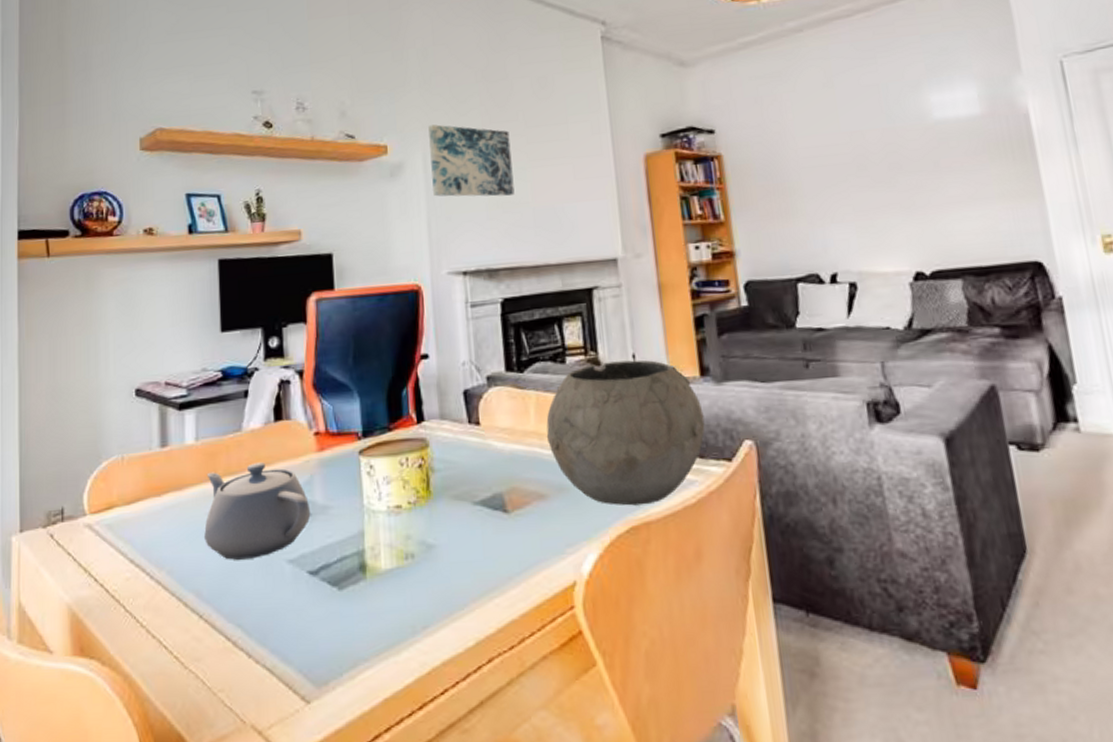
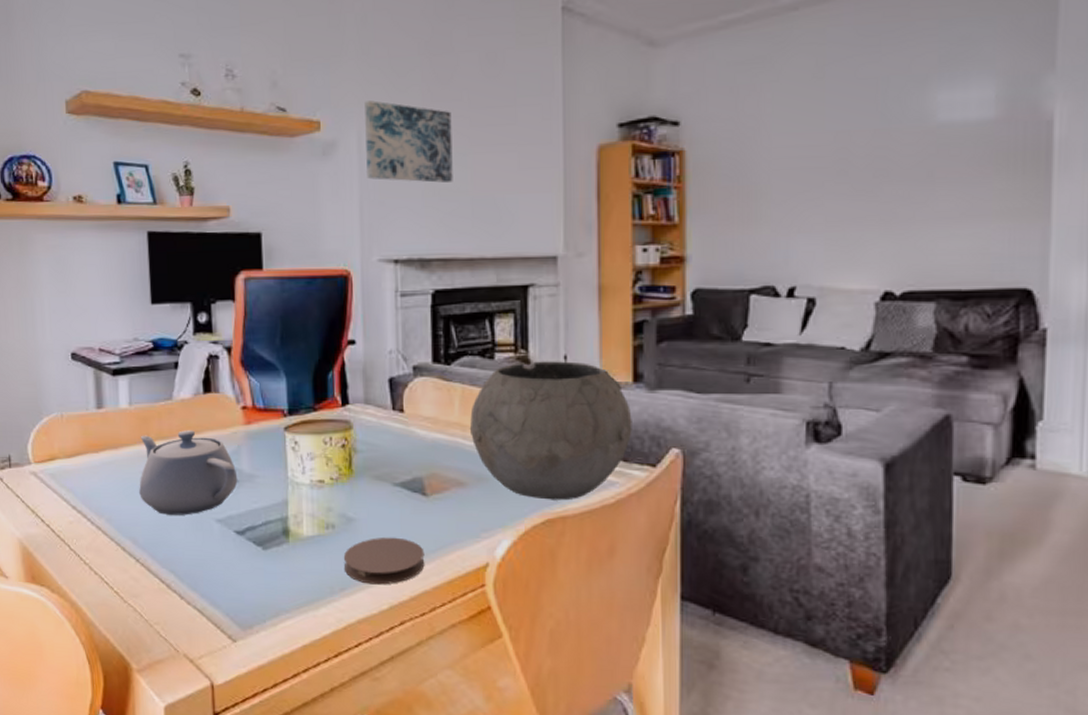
coaster: none [424,561,511,619] -> present [343,537,425,585]

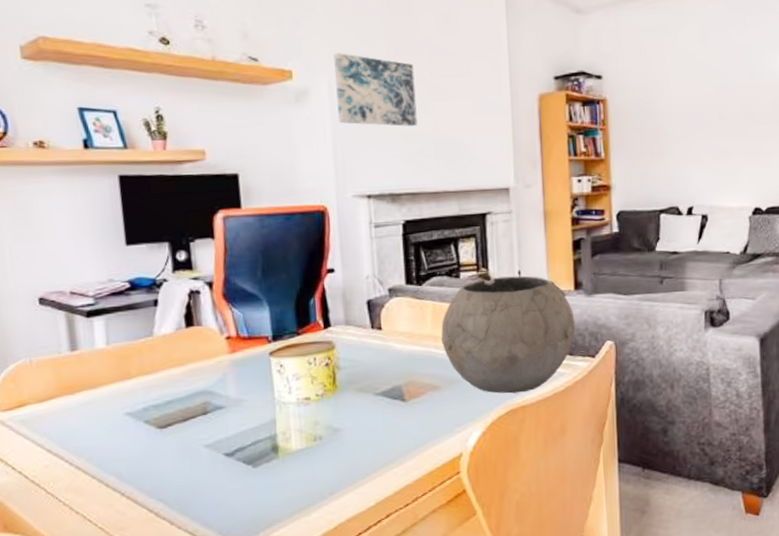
teapot: present [139,430,238,515] -> none [120,363,225,447]
coaster: present [343,537,425,585] -> none [331,440,407,486]

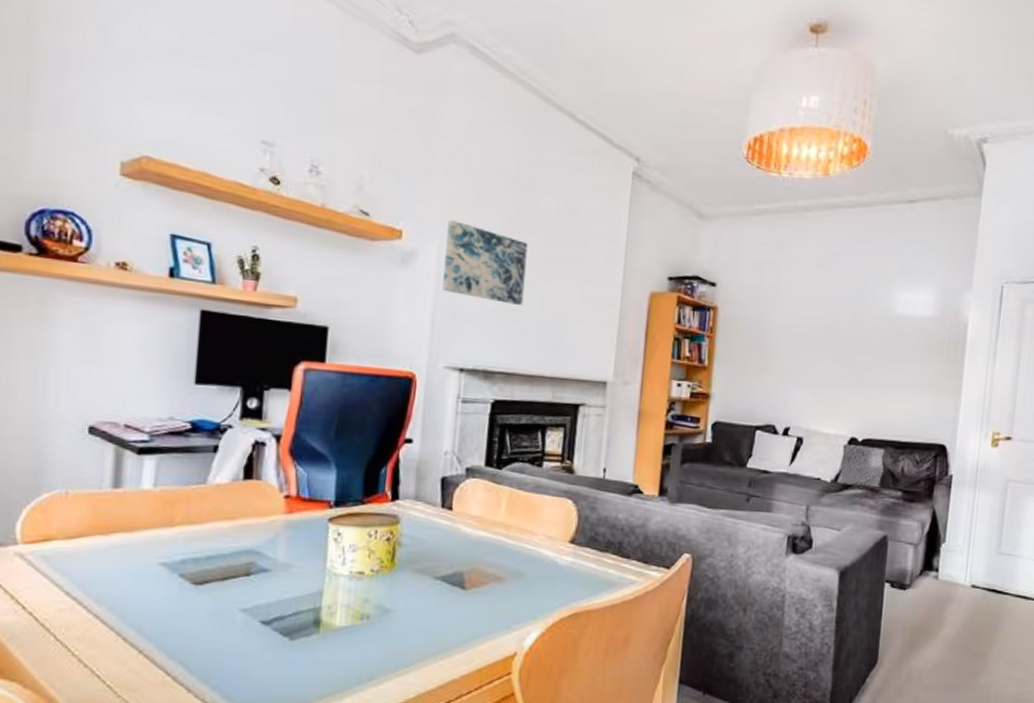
bowl: present [441,275,576,394] -> none [512,471,655,596]

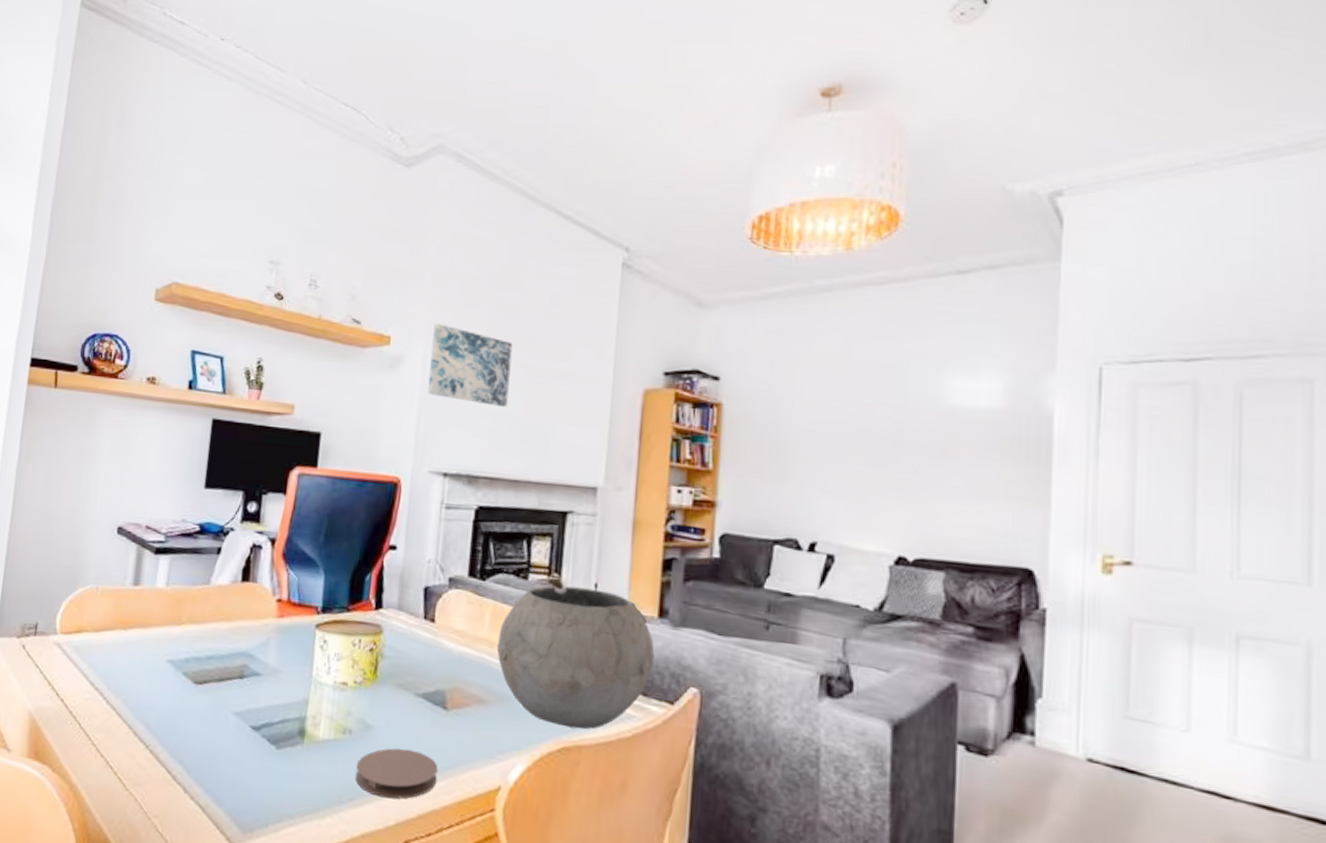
coaster: none [374,627,457,674] -> present [355,748,438,799]
bowl: none [512,471,655,596] -> present [496,585,655,730]

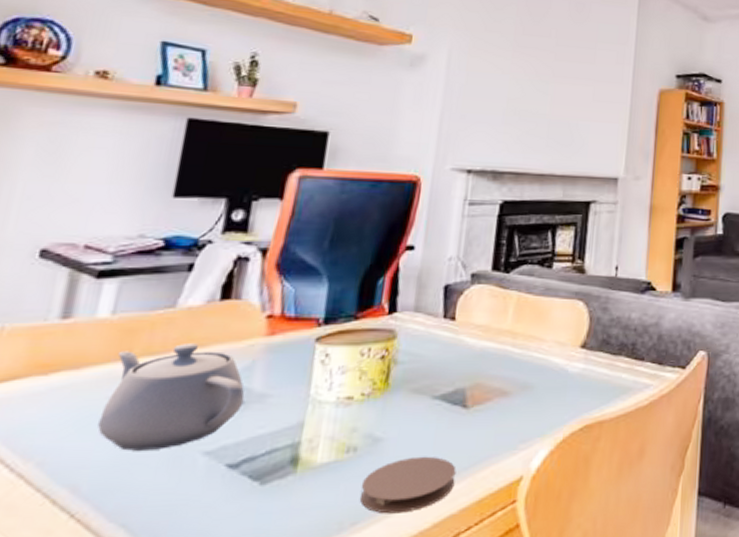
teapot: none [161,616,262,705] -> present [98,344,245,451]
wall art: present [428,323,513,407] -> none [452,24,540,105]
bowl: present [496,585,655,730] -> none [520,271,669,406]

